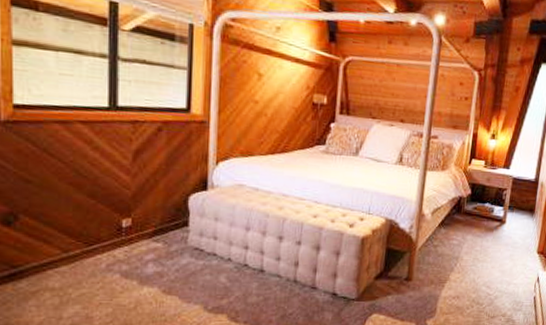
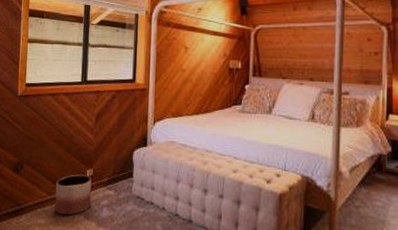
planter: none [75,225,130,275] -> present [55,174,92,215]

